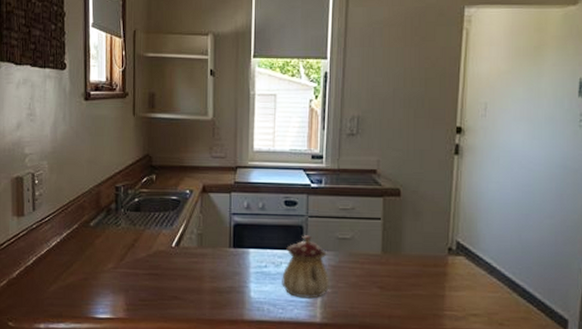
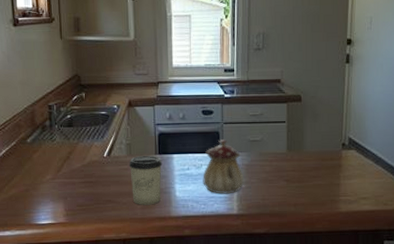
cup: none [199,247,237,305] -> present [128,155,163,205]

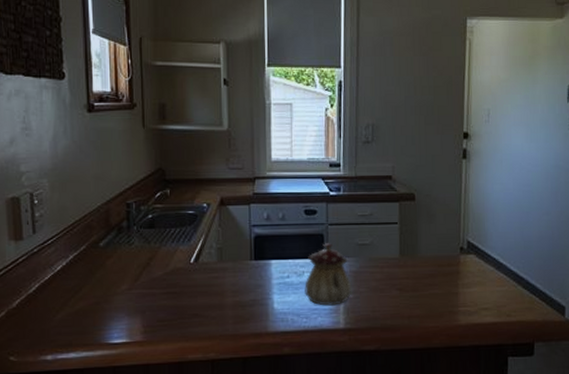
cup: present [128,155,163,205] -> none [219,261,259,320]

